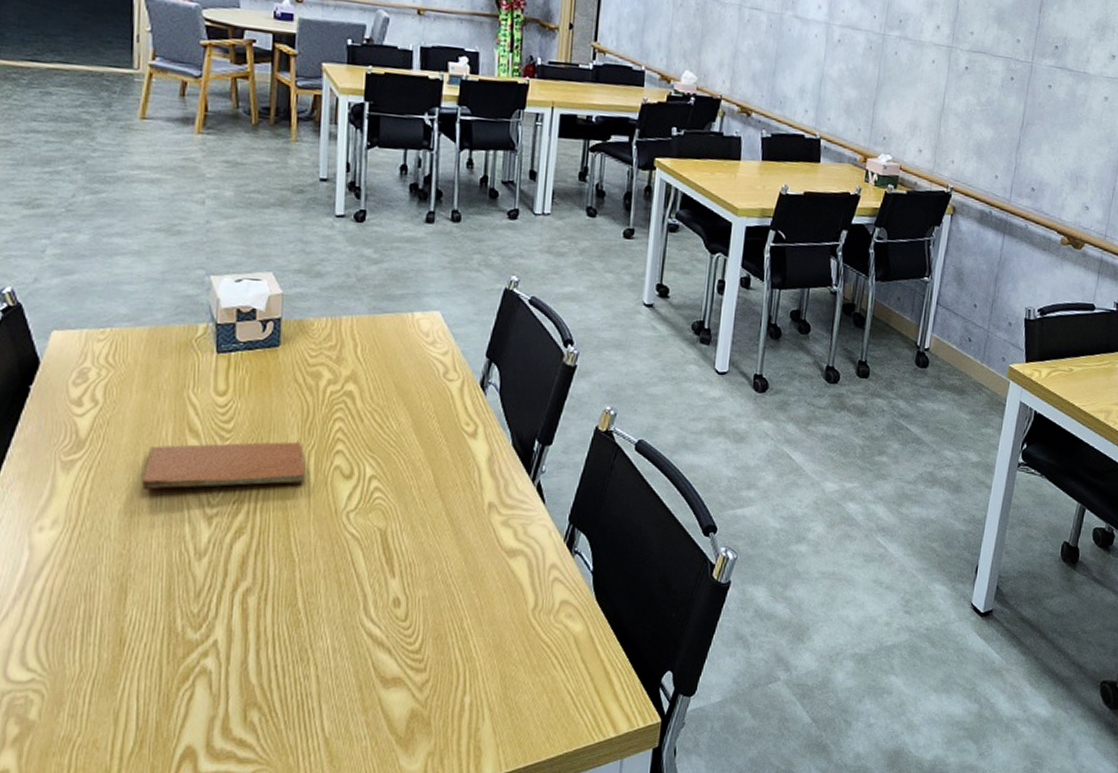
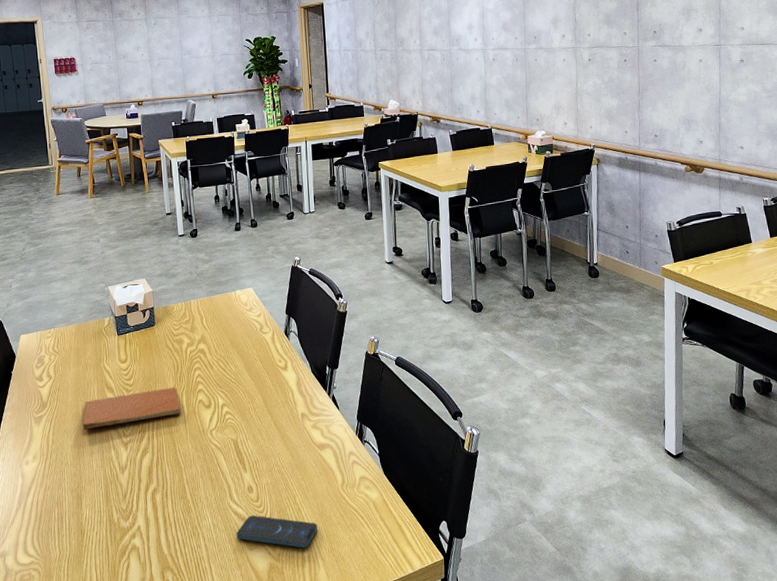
smartphone: none [367,640,490,692] -> present [236,515,318,548]

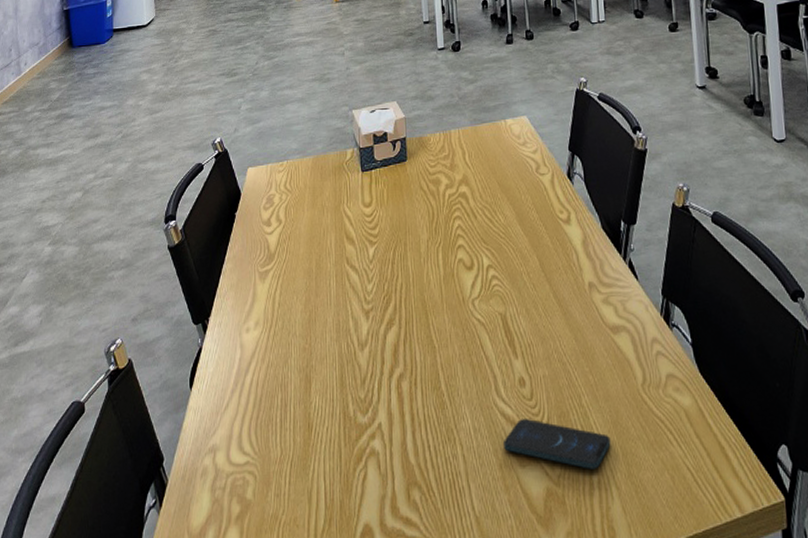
book: present [83,387,181,430] -> none [316,240,436,292]

